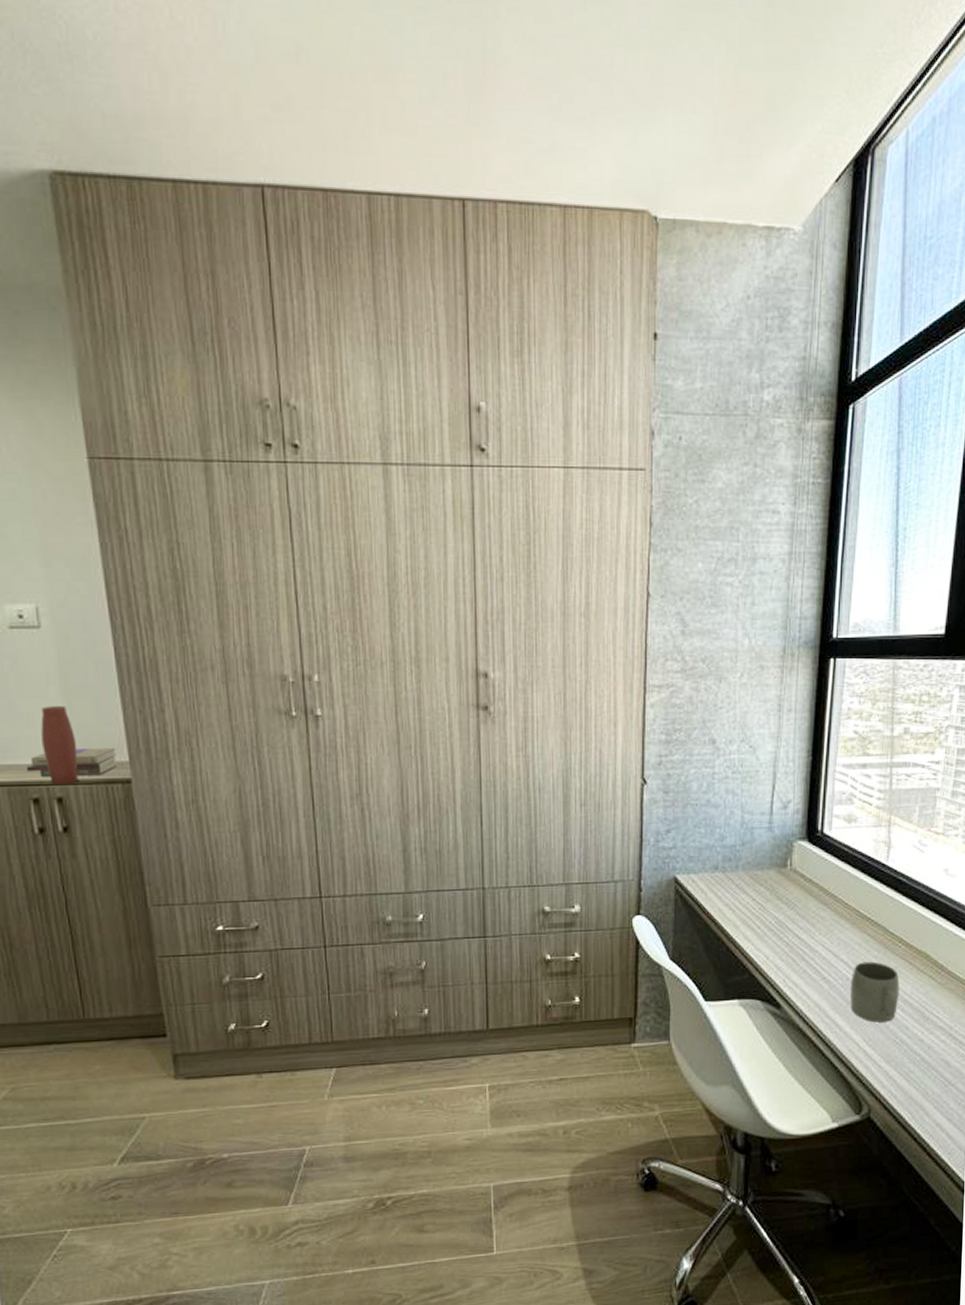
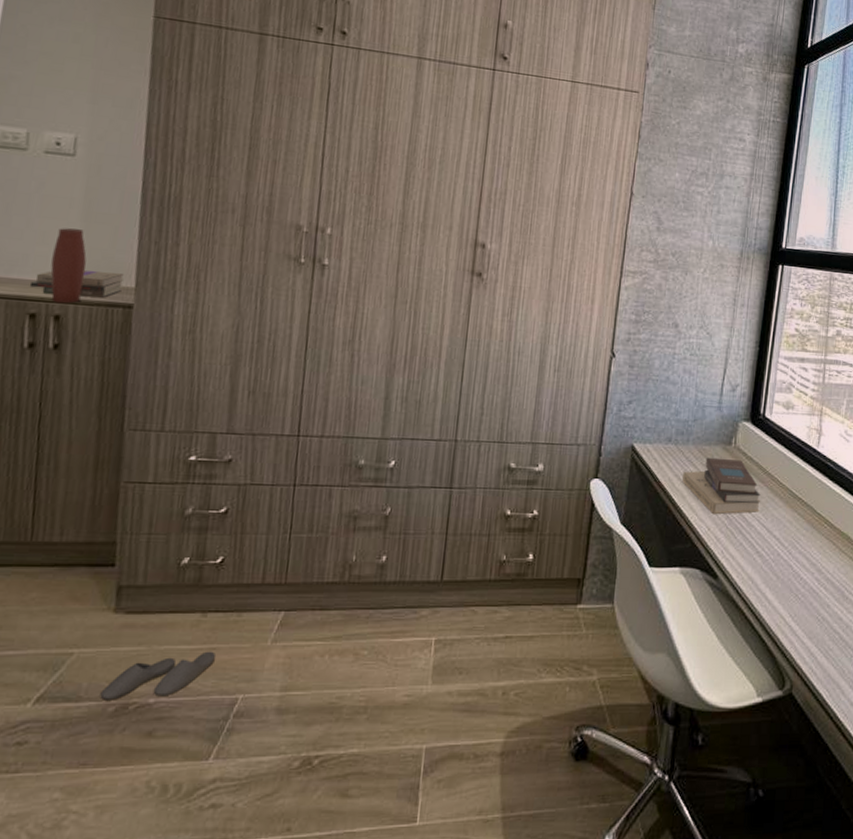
slippers: none [177,1108,277,1158] -> present [100,651,215,700]
books: none [734,882,824,942] -> present [682,457,761,514]
mug: present [849,961,900,1023] -> none [779,539,824,599]

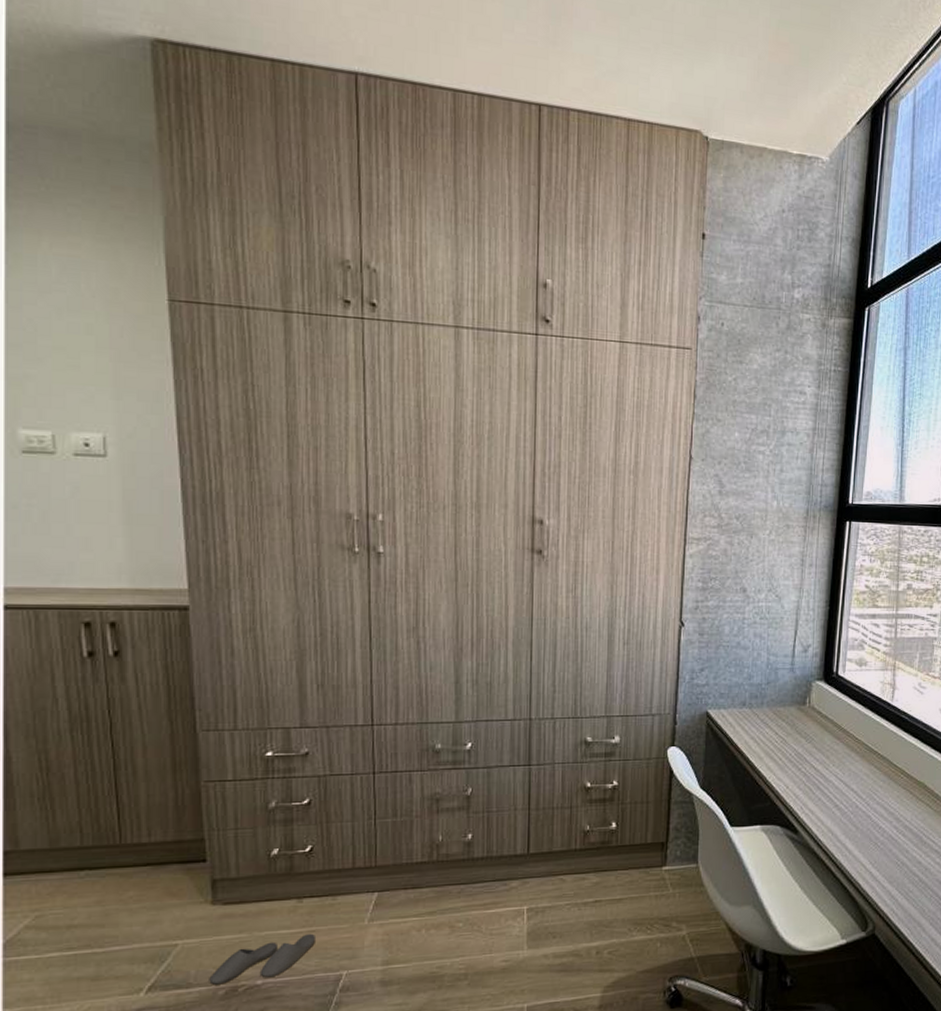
books: present [29,271,124,298] -> none [79,574,175,602]
vase: present [50,228,87,304] -> none [99,533,135,610]
books: present [682,457,761,514] -> none [759,718,837,772]

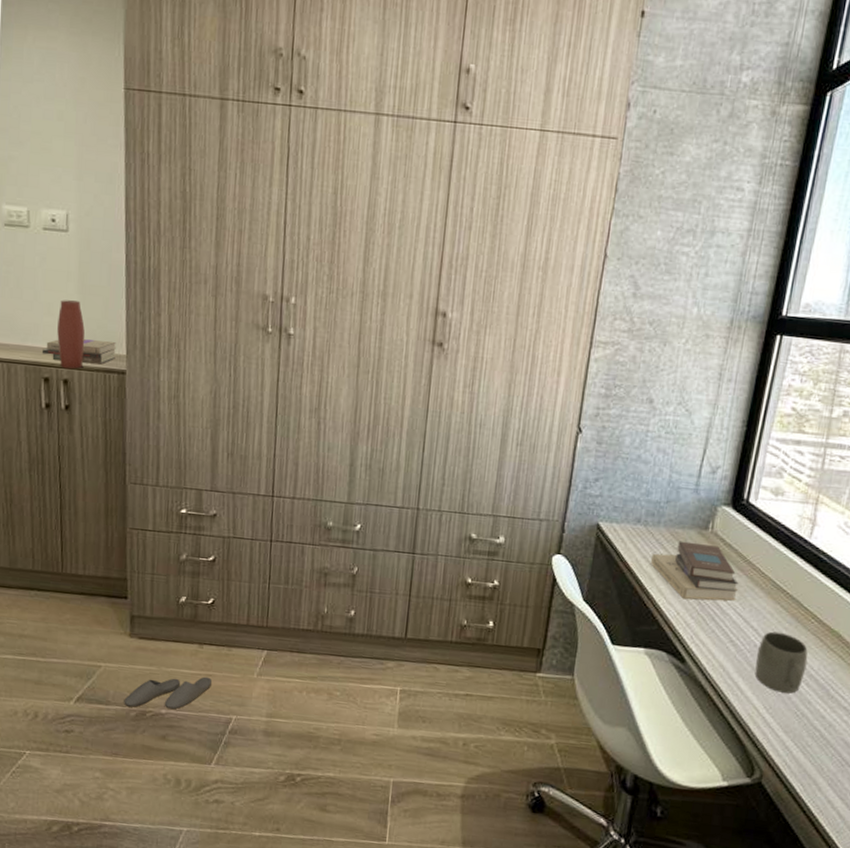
books: none [79,574,175,602] -> present [41,339,116,365]
vase: none [99,533,135,610] -> present [57,300,85,370]
books: none [759,718,837,772] -> present [651,541,739,601]
mug: none [858,791,902,846] -> present [755,631,808,694]

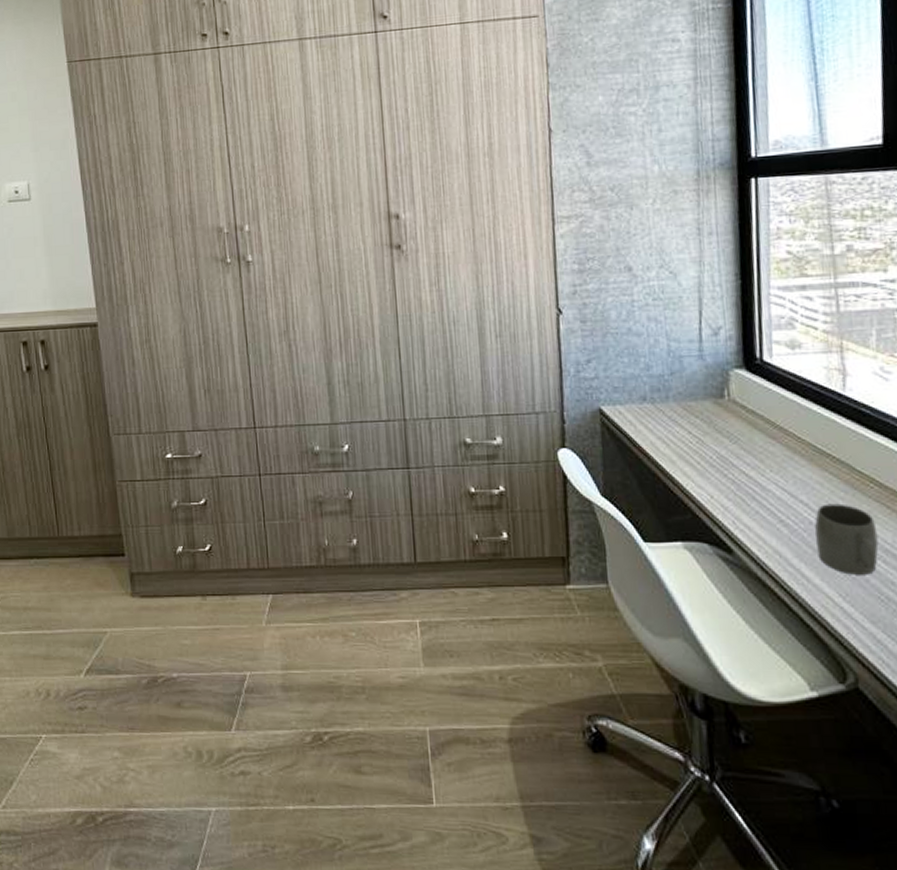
books: present [41,339,116,365] -> none [18,296,86,324]
vase: present [57,300,85,370] -> none [29,263,57,330]
slippers: present [124,676,212,710] -> none [133,631,220,674]
books: present [651,541,739,601] -> none [667,414,775,479]

